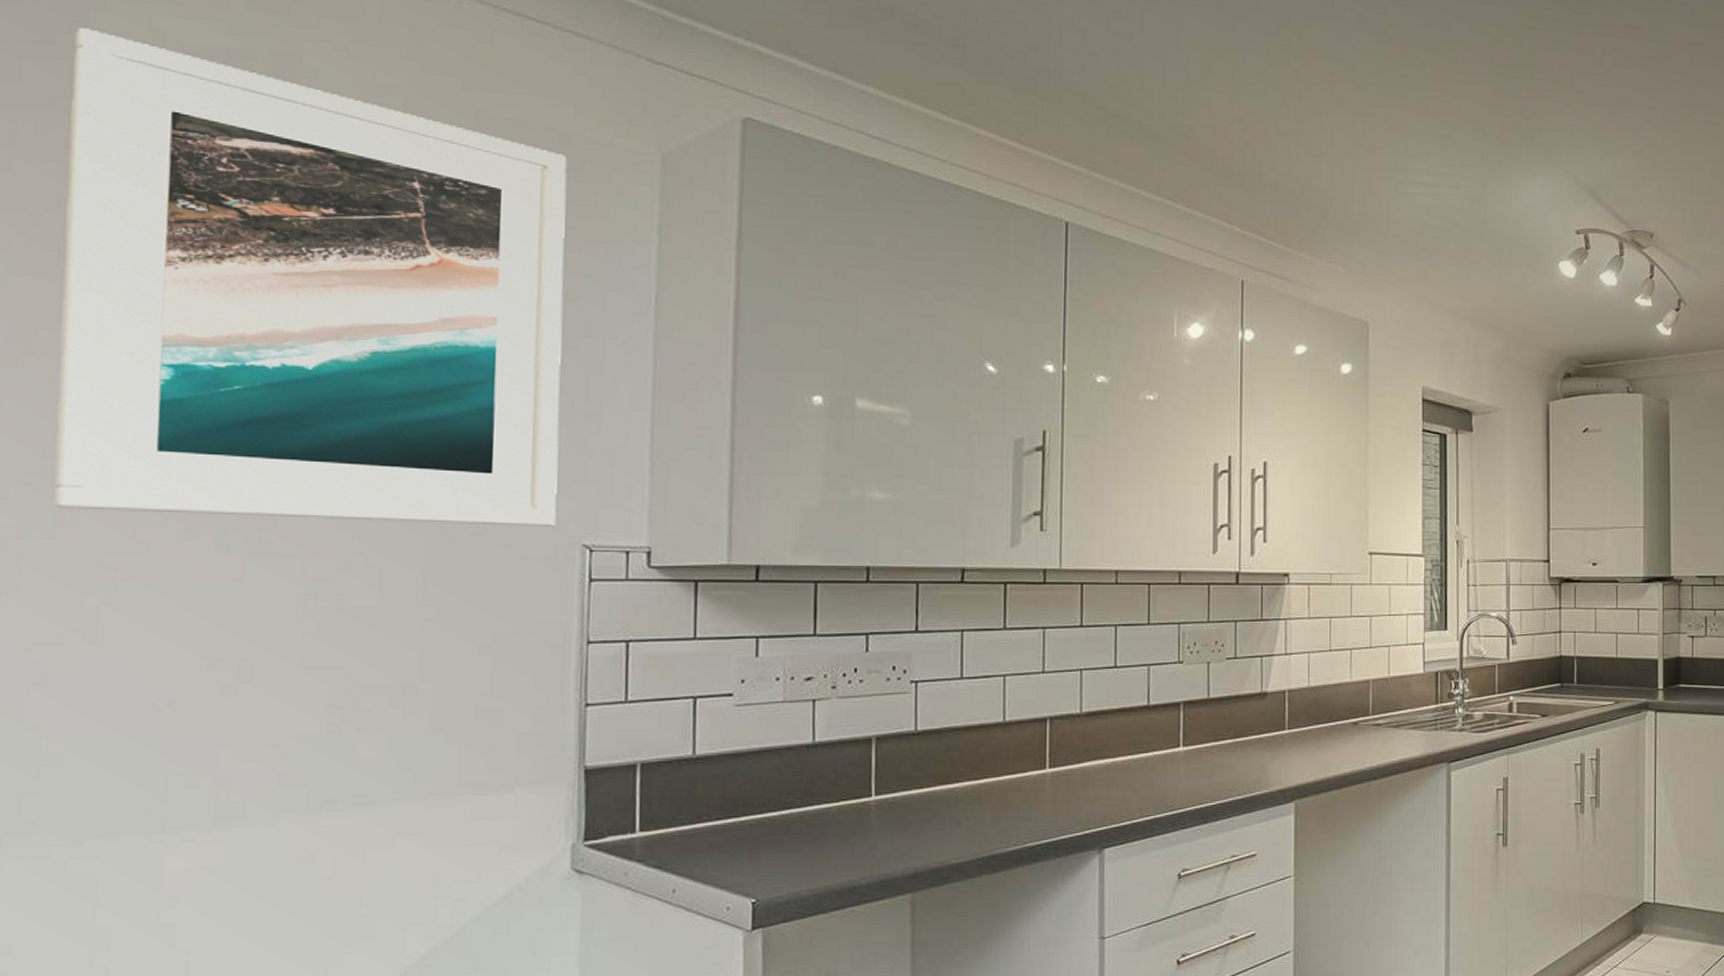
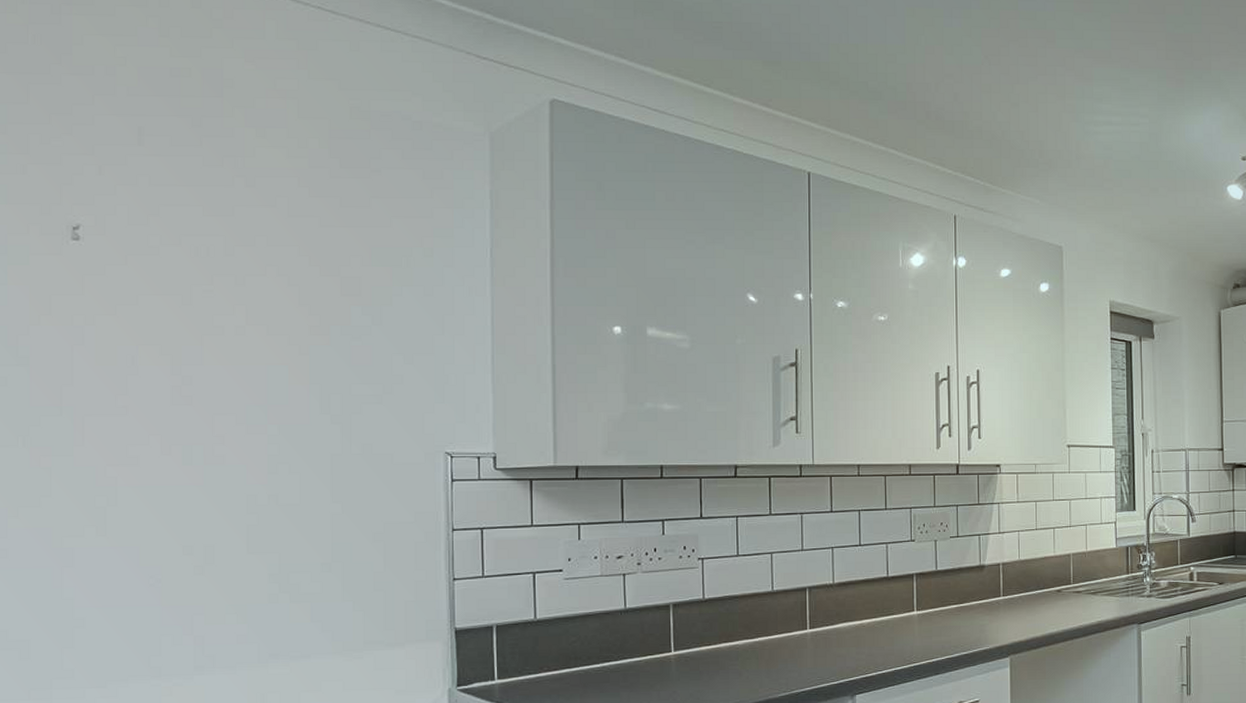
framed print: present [53,28,567,526] -> none [63,59,424,438]

